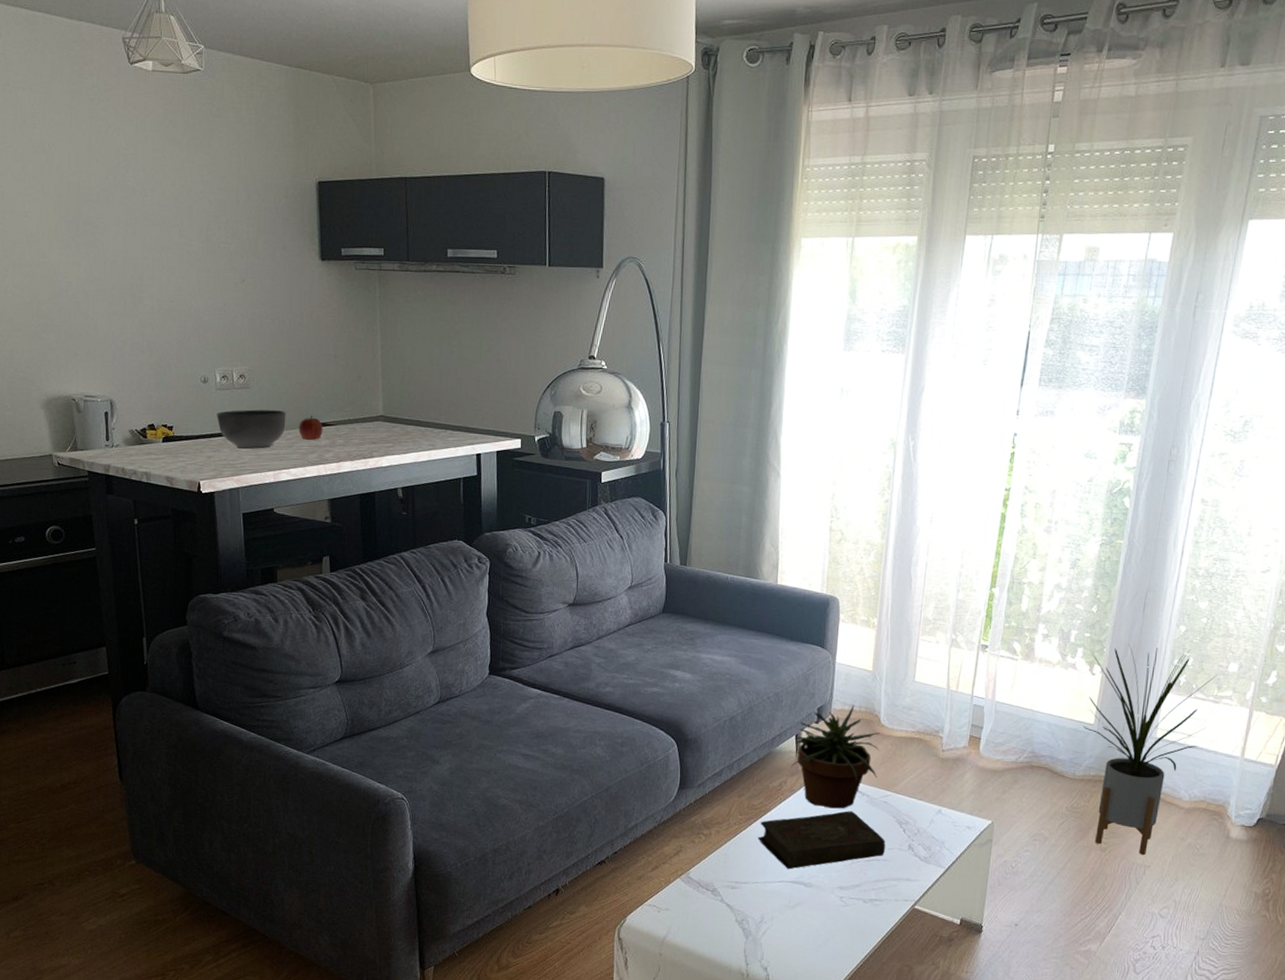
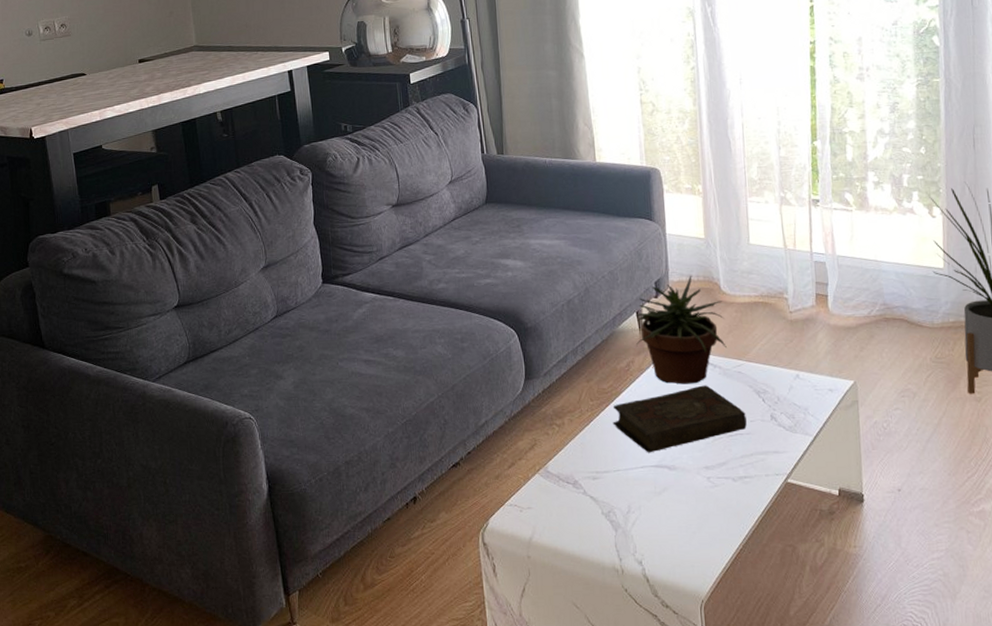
bowl: present [216,409,286,450] -> none [42,52,107,93]
fruit: present [298,416,323,441] -> none [119,54,142,78]

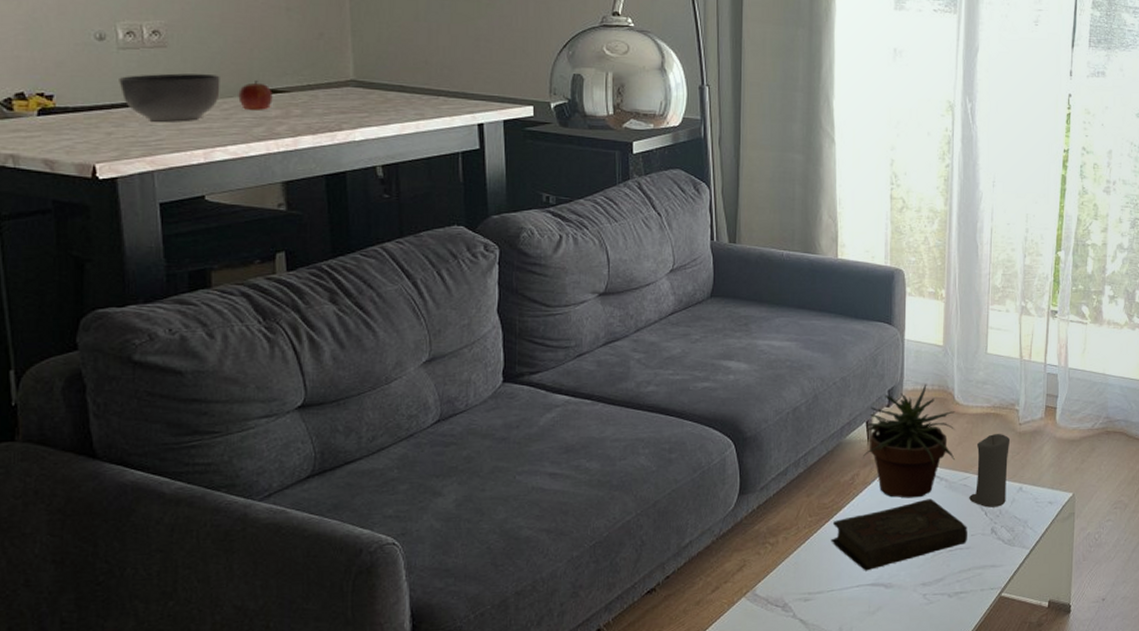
bowl: none [42,52,107,93] -> present [119,73,220,123]
fruit: none [119,54,142,78] -> present [238,81,273,111]
candle: none [745,321,783,394] -> present [969,433,1011,508]

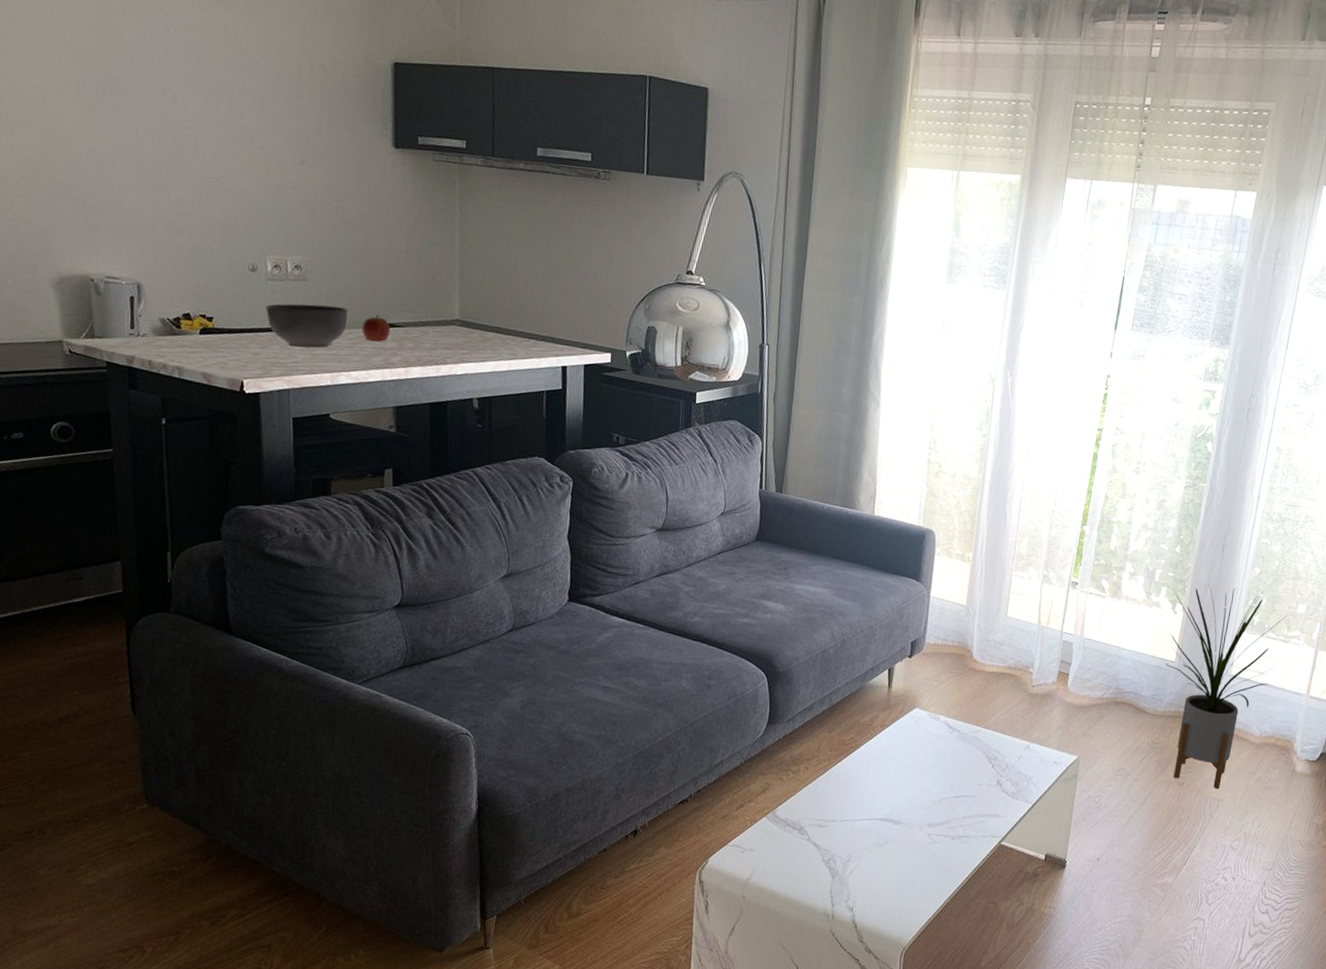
book: present [831,498,967,571] -> none [847,746,975,807]
potted plant: present [863,384,956,498] -> none [883,639,973,745]
candle: present [969,433,1011,508] -> none [978,692,1023,762]

